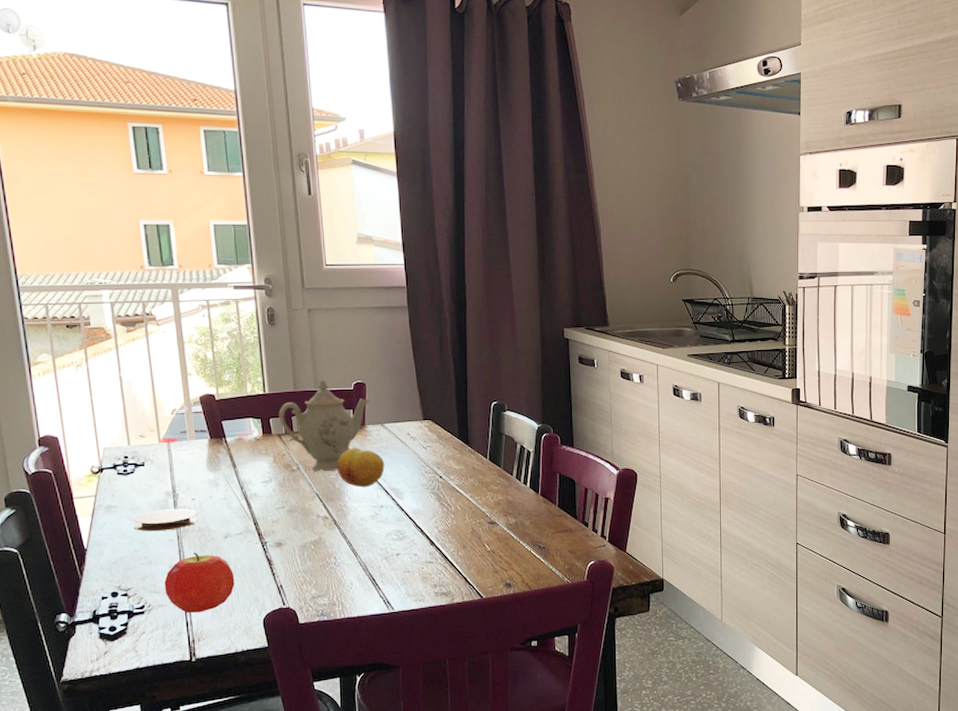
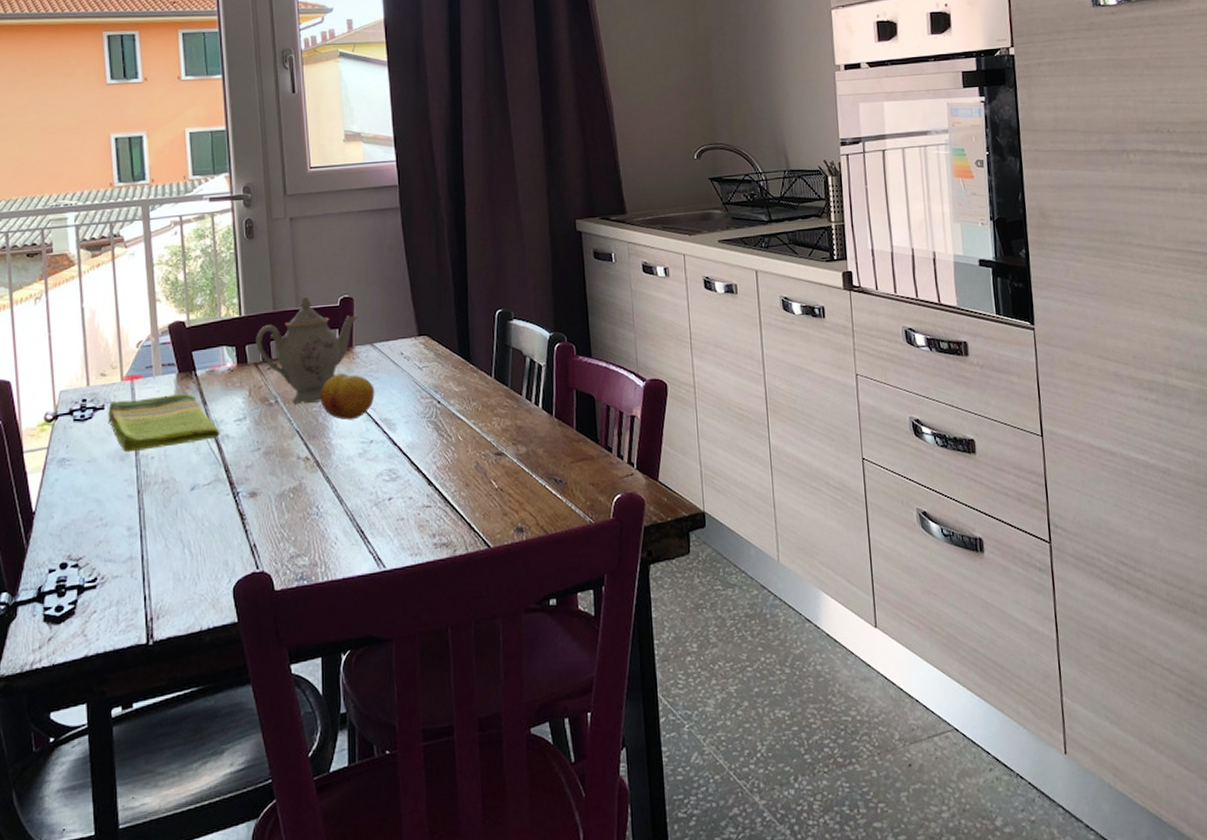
coaster: present [134,509,198,532] -> none [90,458,161,488]
dish towel: none [148,457,249,504] -> present [108,394,220,453]
fruit: present [164,552,235,613] -> none [121,509,201,584]

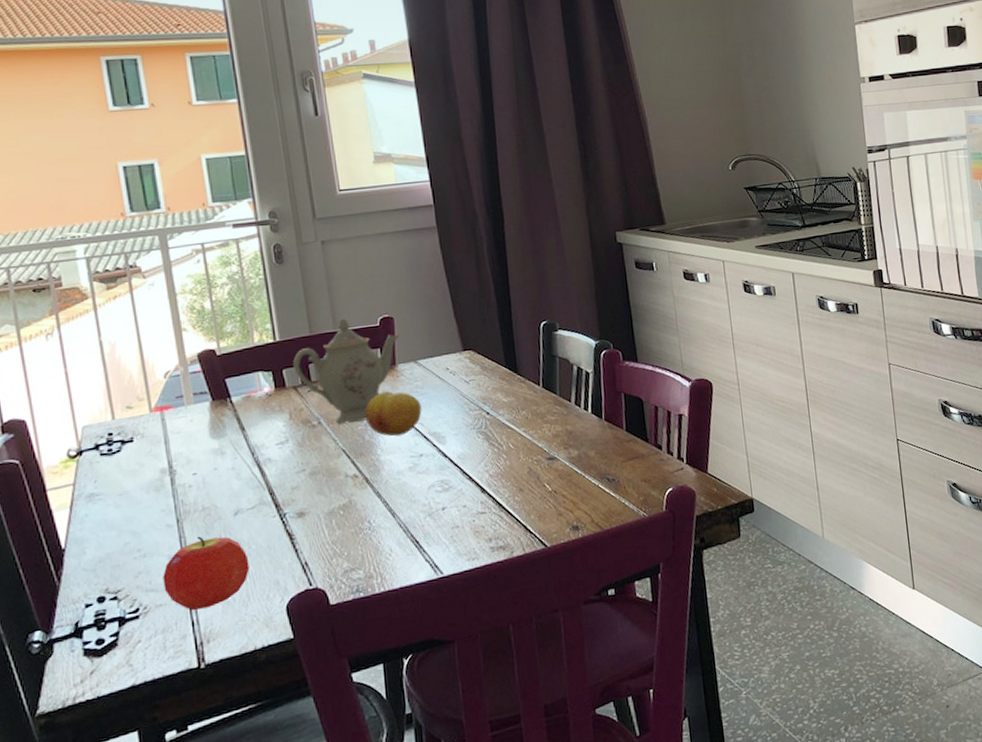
dish towel: present [108,394,220,453] -> none [137,421,262,483]
fruit: none [121,509,201,584] -> present [163,536,250,610]

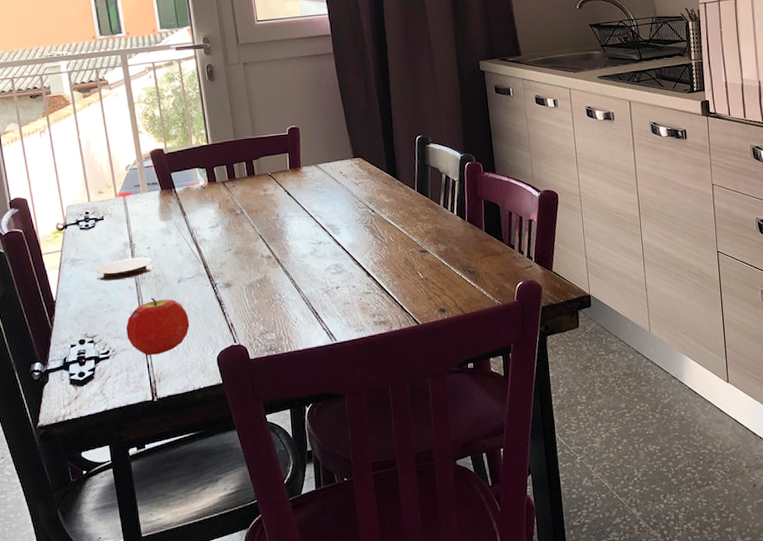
coaster: none [122,486,201,519] -> present [96,257,153,281]
teapot: present [293,318,400,424] -> none [222,127,304,214]
fruit: present [364,391,422,436] -> none [276,189,321,226]

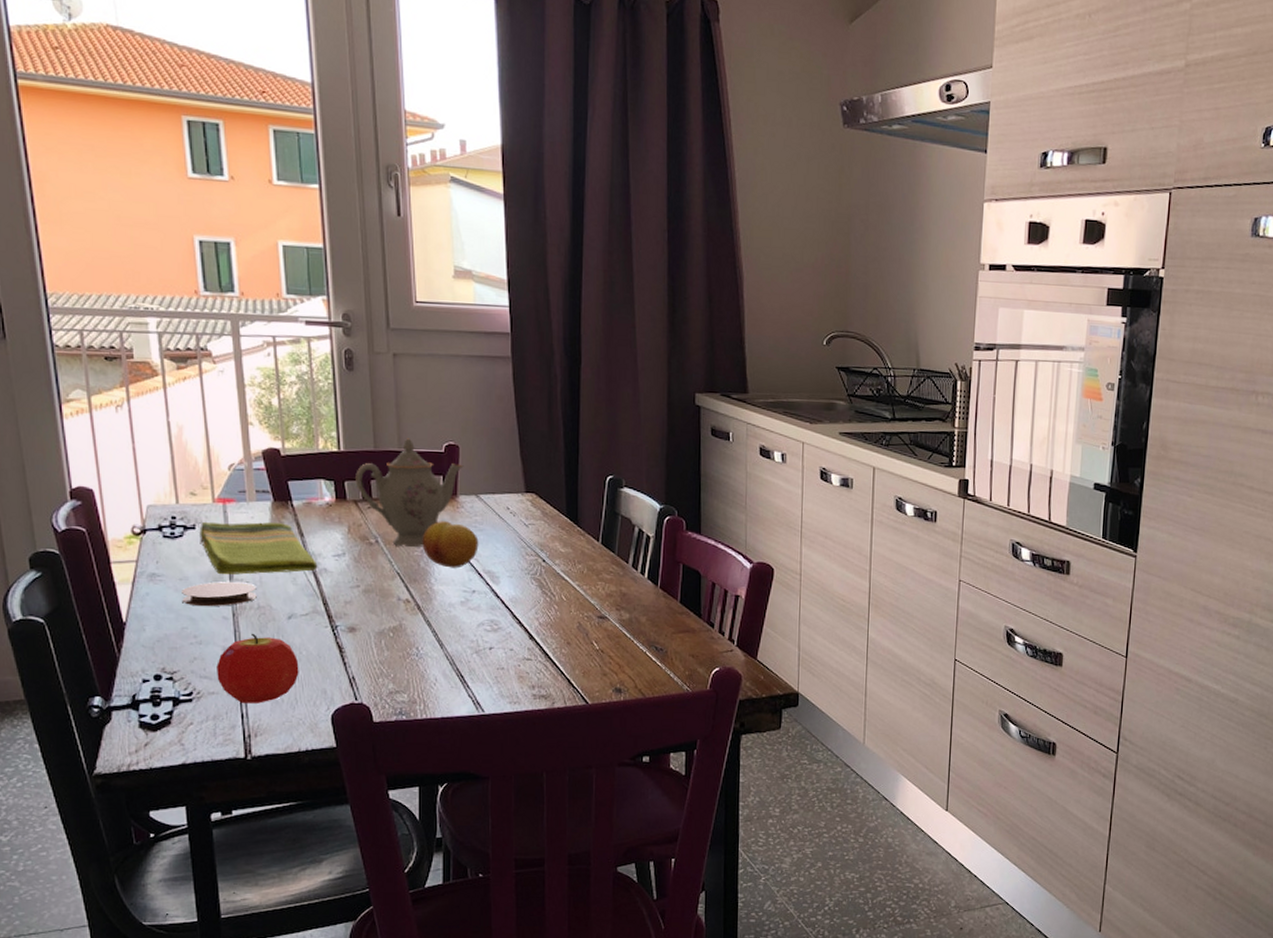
dish towel: none [107,207,198,254] -> present [199,522,318,575]
teapot: none [222,127,304,214] -> present [355,438,464,548]
fruit: none [276,189,321,226] -> present [422,521,479,568]

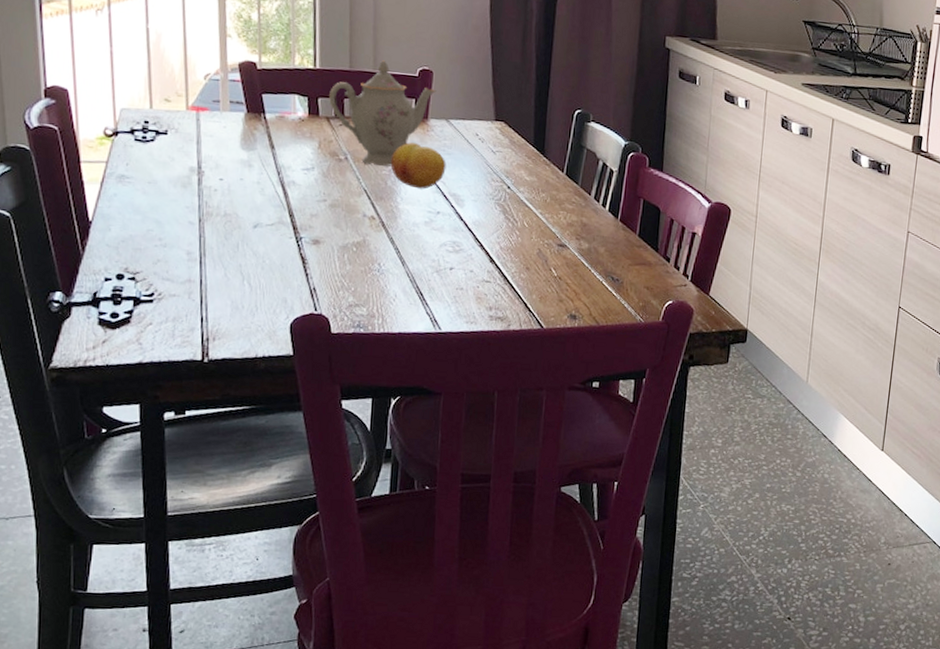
coaster: present [182,582,257,607] -> none [149,187,225,212]
dish towel: present [199,522,318,575] -> none [171,128,287,183]
fruit: present [217,633,299,703] -> none [179,239,262,308]

